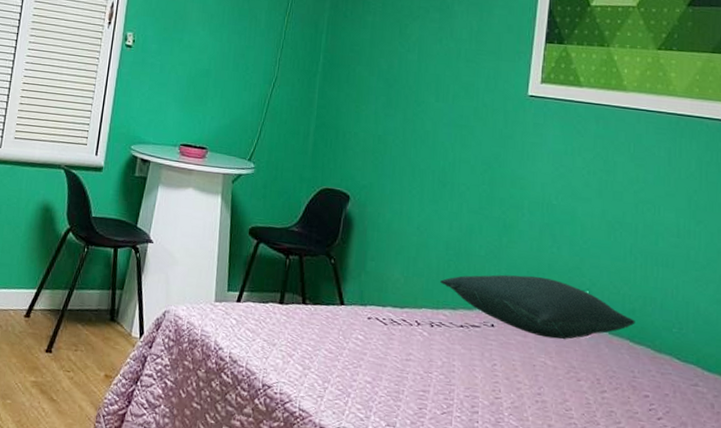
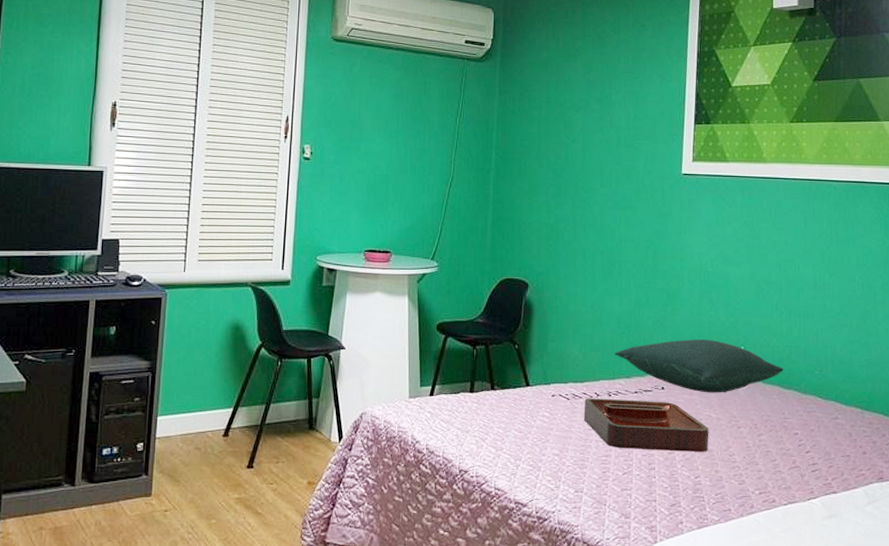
decorative tray: none [401,325,544,402] -> present [583,398,709,452]

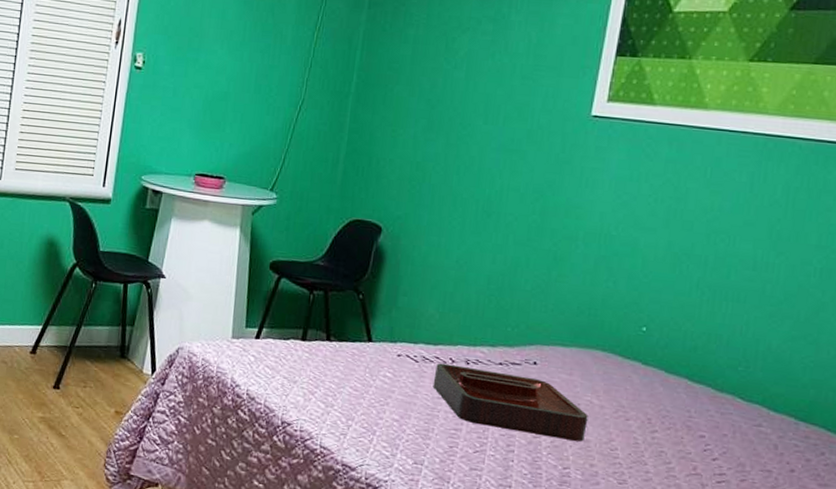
pillow: present [614,338,784,393] -> none [478,310,697,379]

